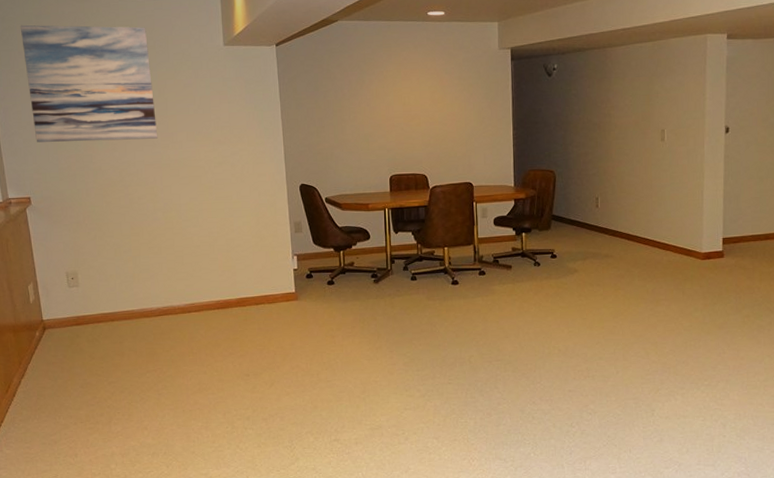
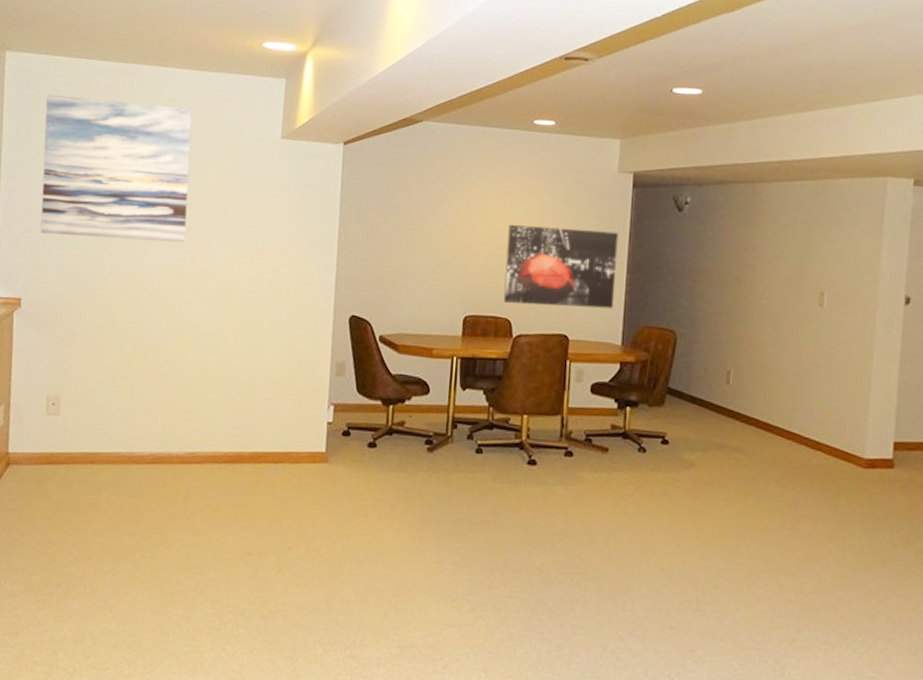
wall art: none [417,97,505,163] -> present [503,224,618,308]

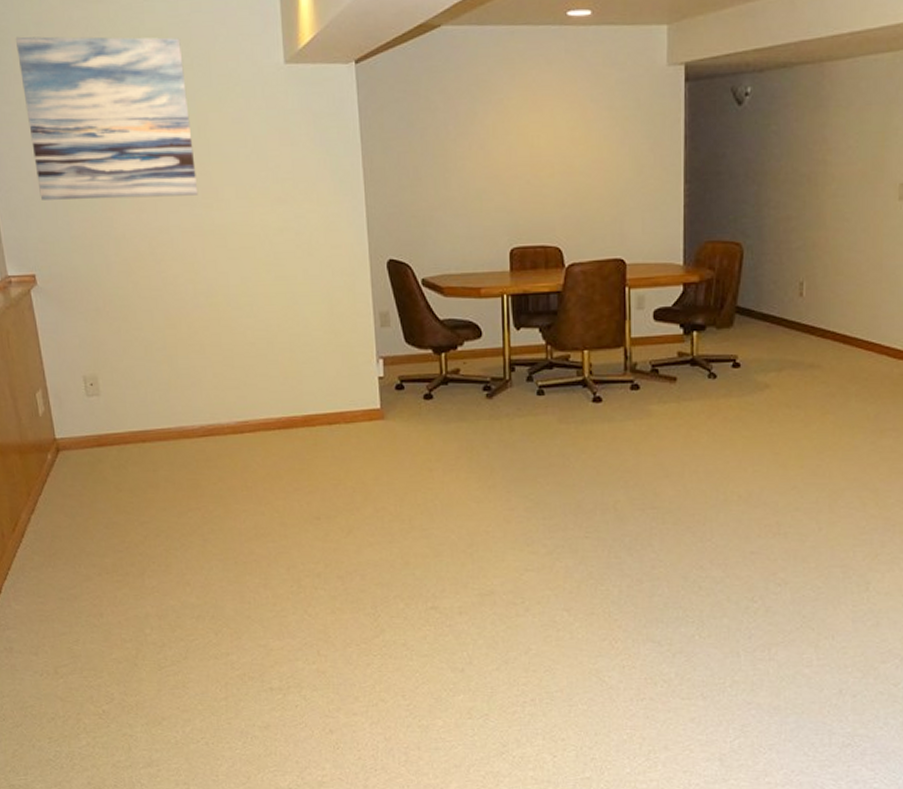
wall art: present [503,224,618,308] -> none [549,136,673,230]

